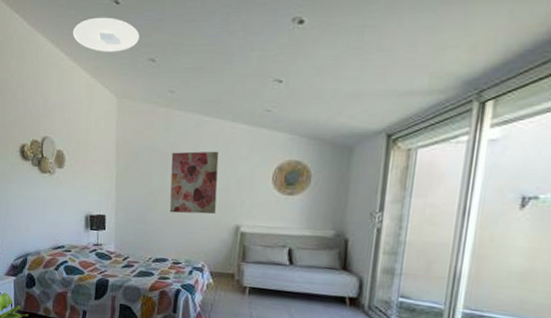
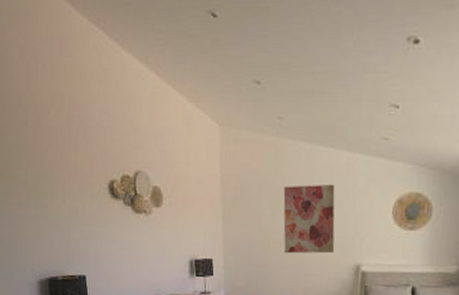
ceiling light: present [72,17,140,52] -> none [164,32,242,73]

